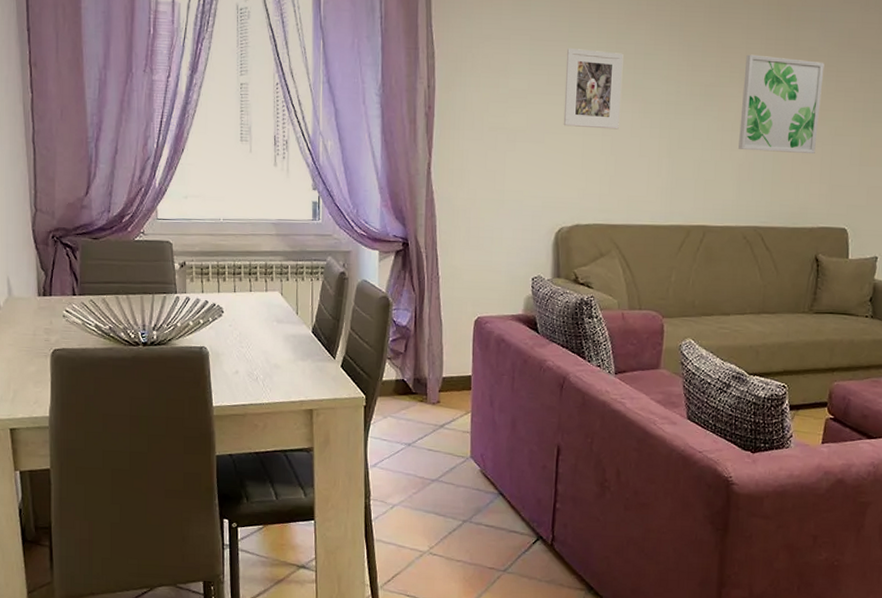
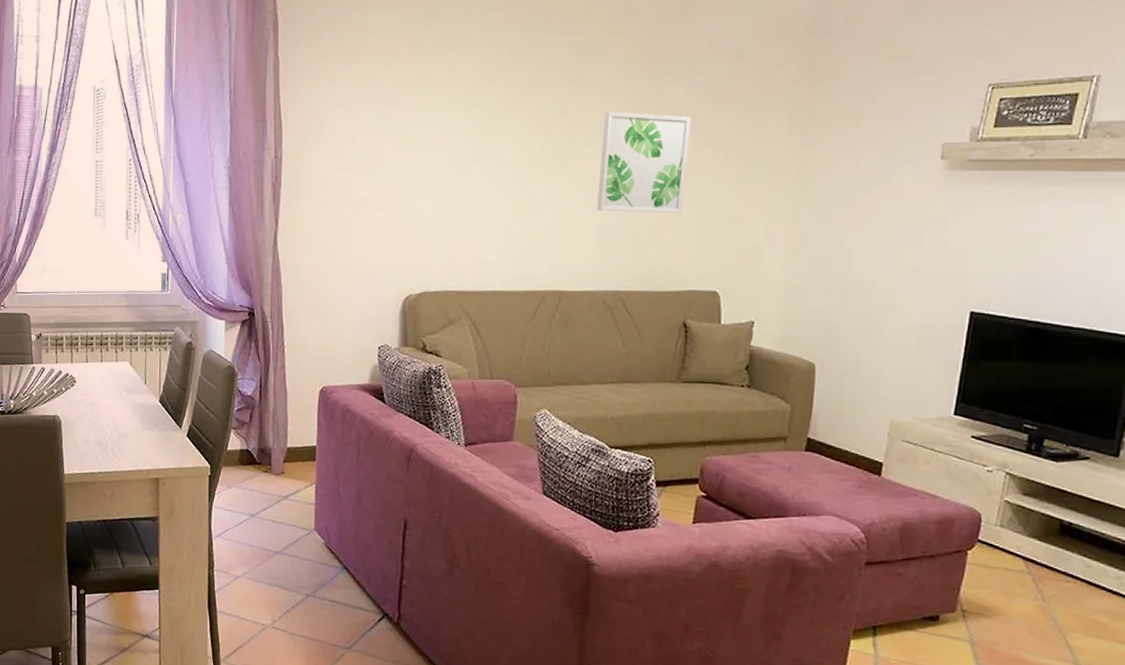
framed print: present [563,48,624,130] -> none [411,114,474,194]

